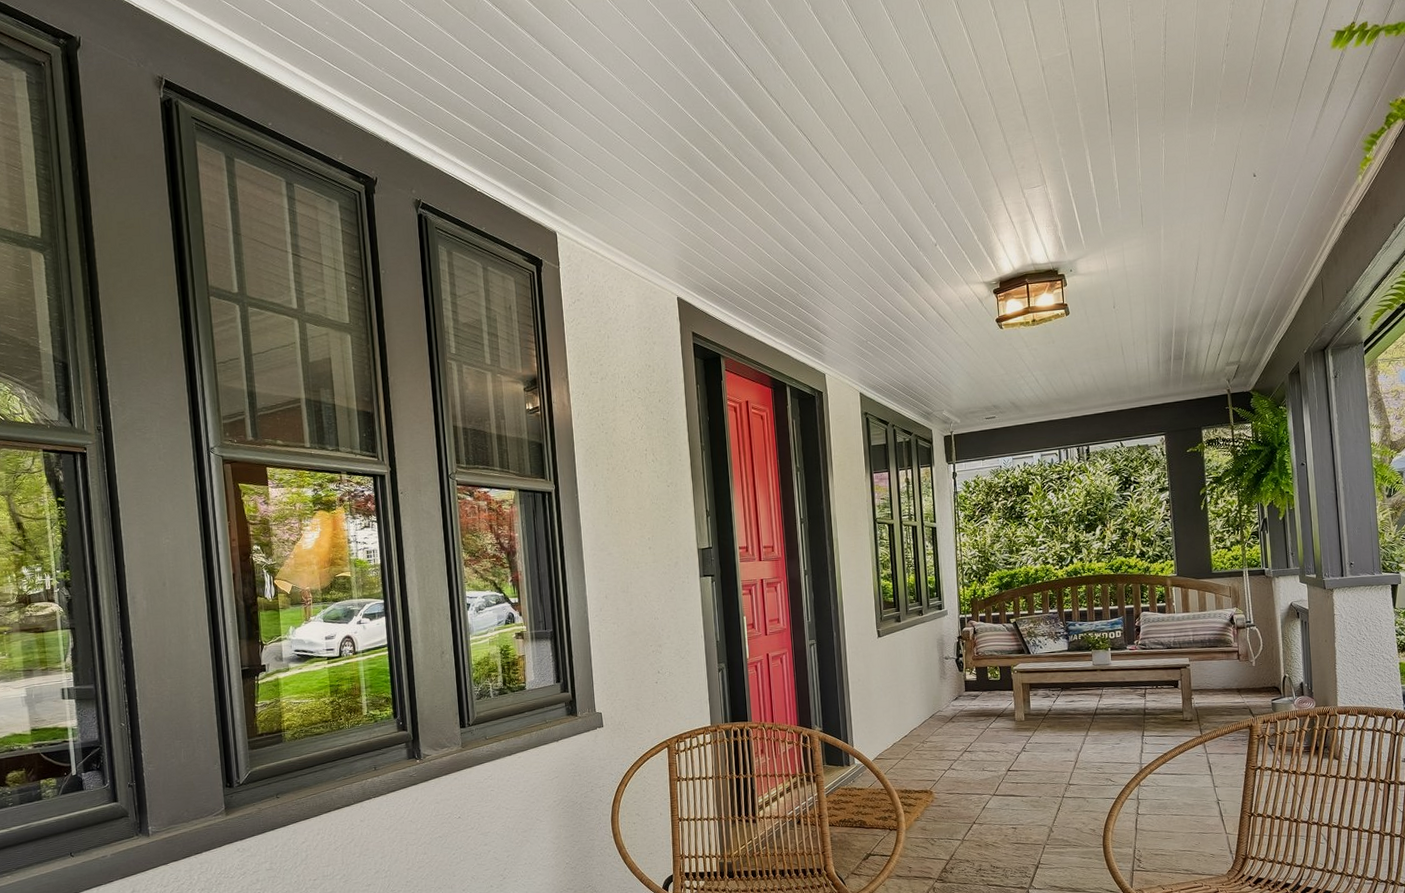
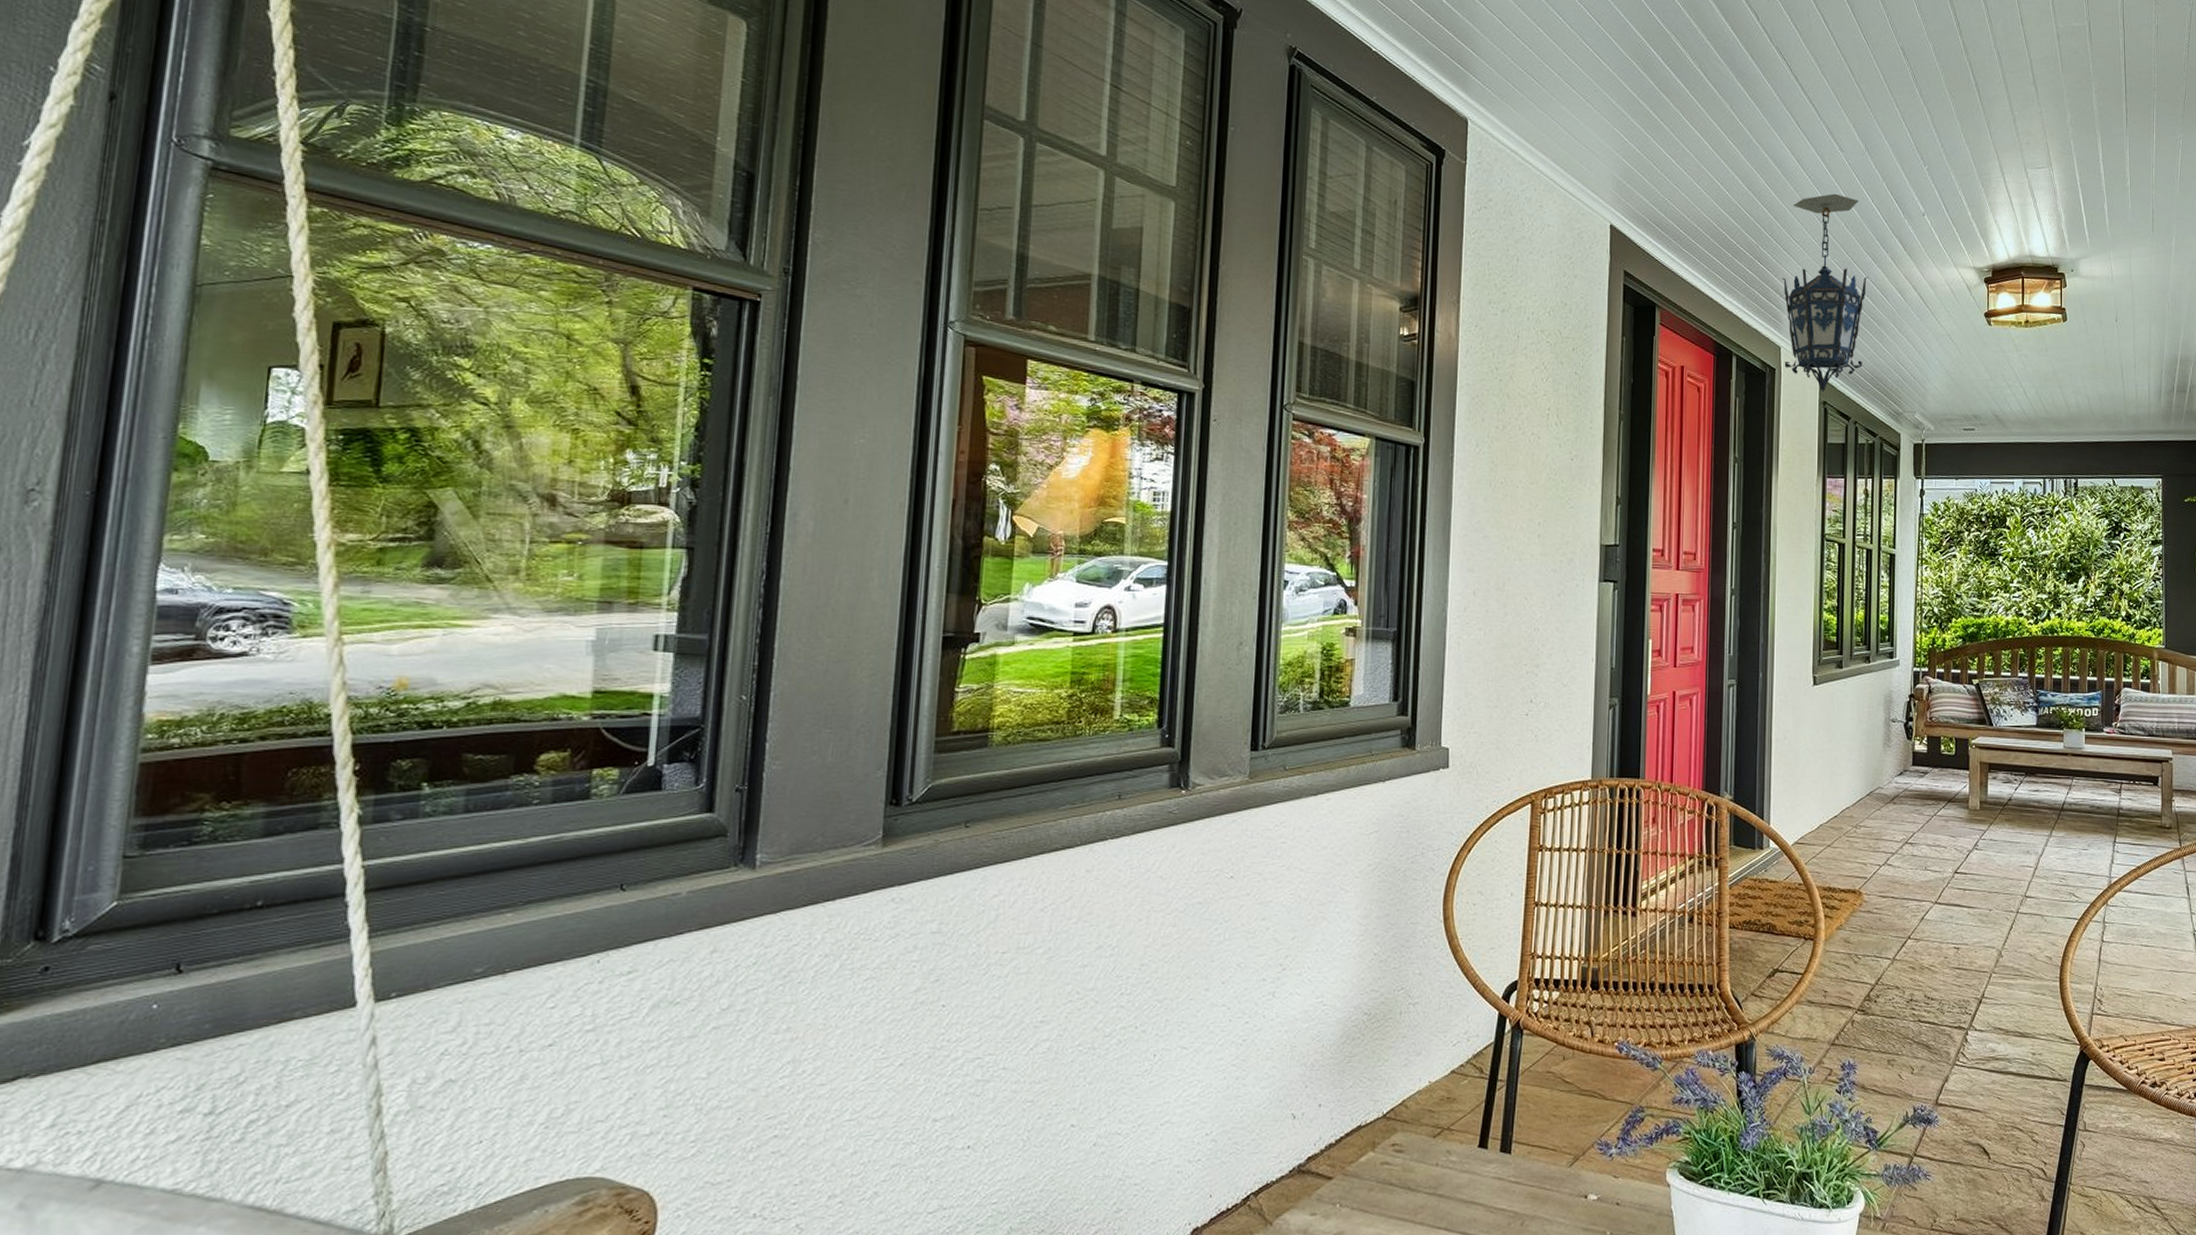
hanging lantern: none [821,240,895,405] -> present [1782,193,1868,392]

